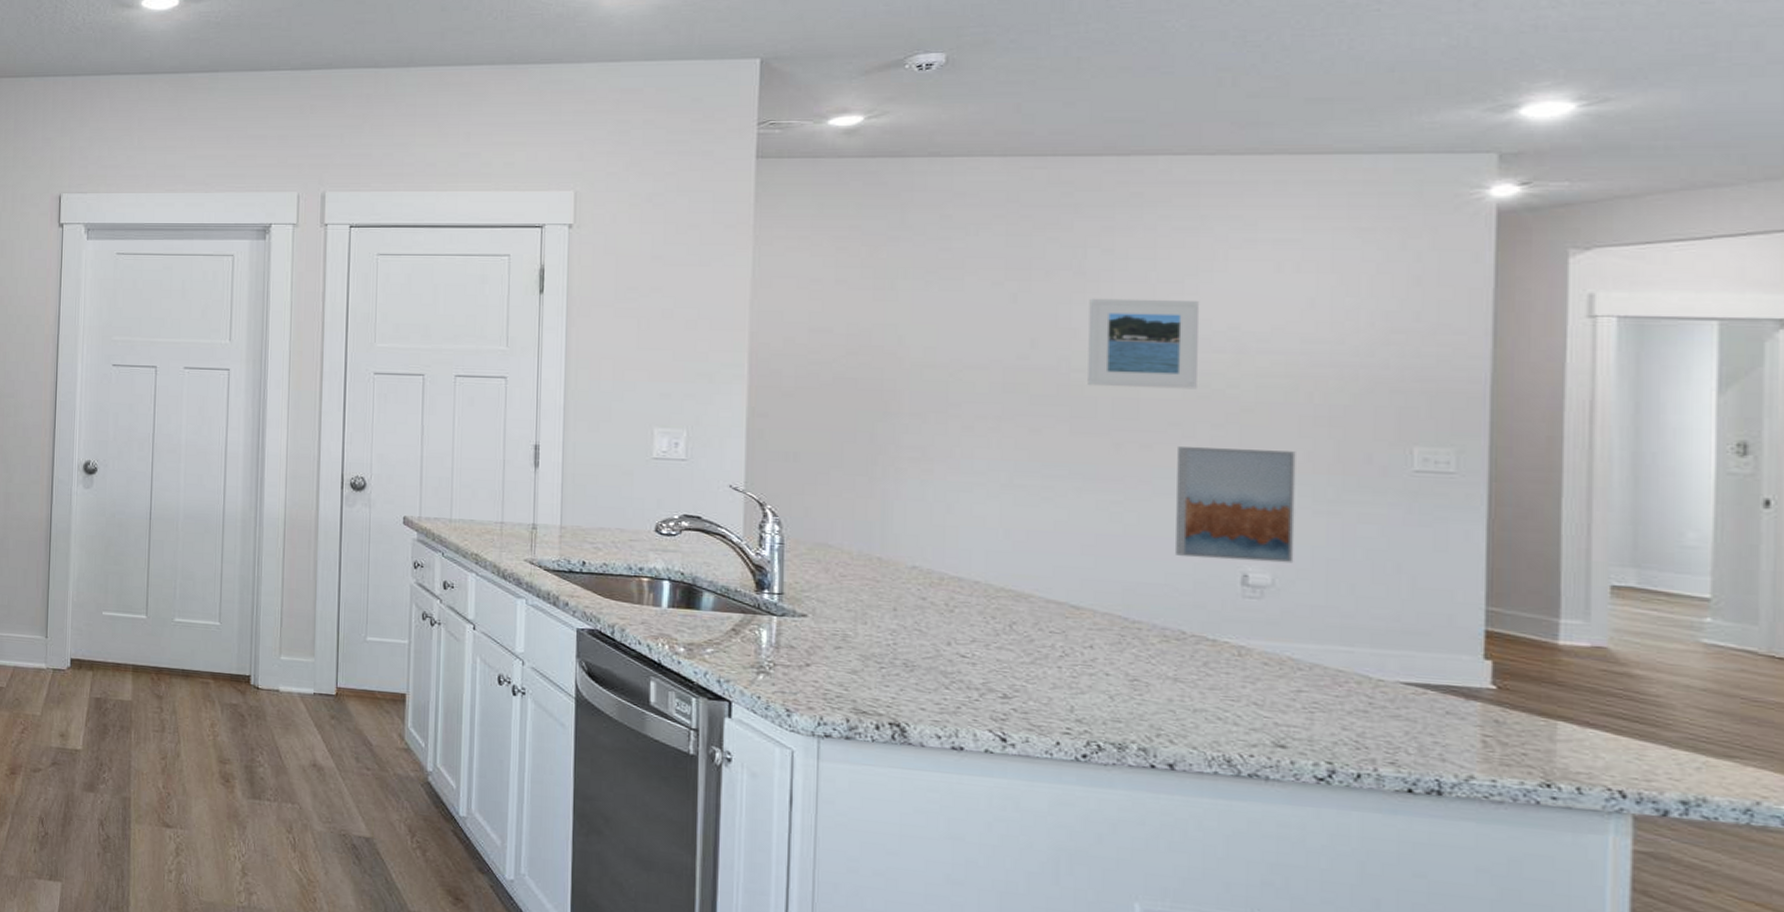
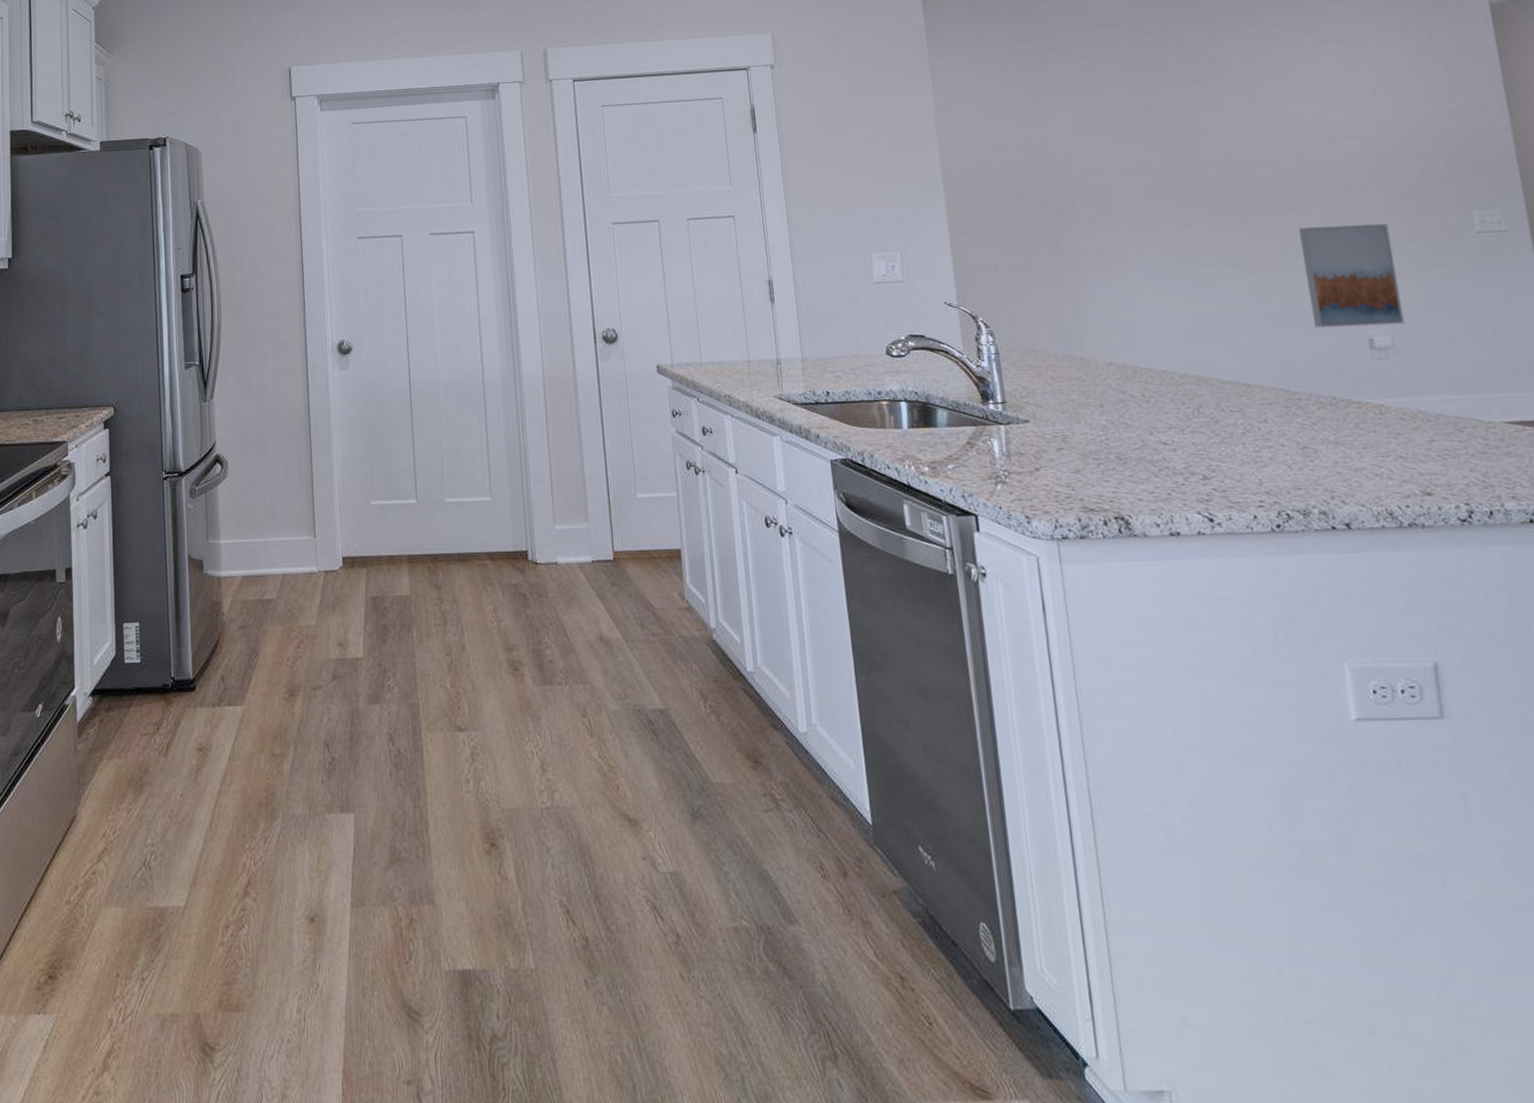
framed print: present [1088,298,1200,389] -> none [1208,97,1304,180]

